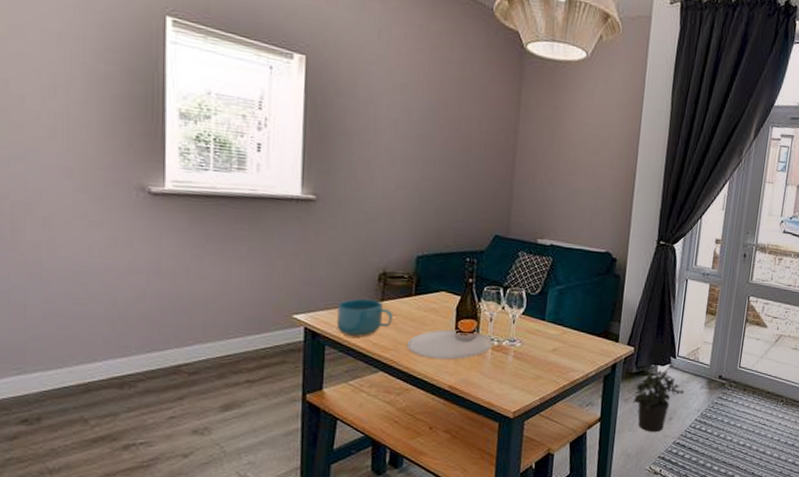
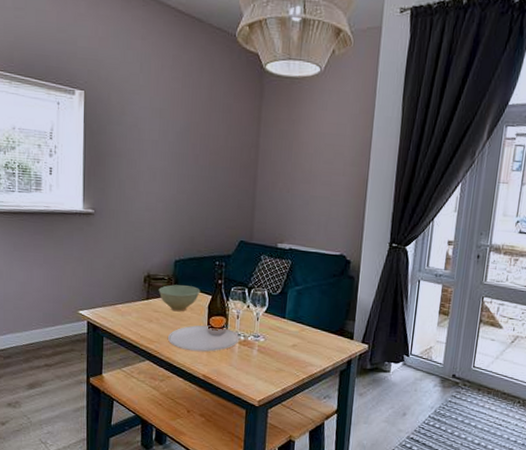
cup: present [336,298,393,336] -> none [111,297,156,330]
bowl: none [396,284,448,315] -> present [158,284,201,312]
potted plant: present [632,369,684,432] -> none [367,366,417,427]

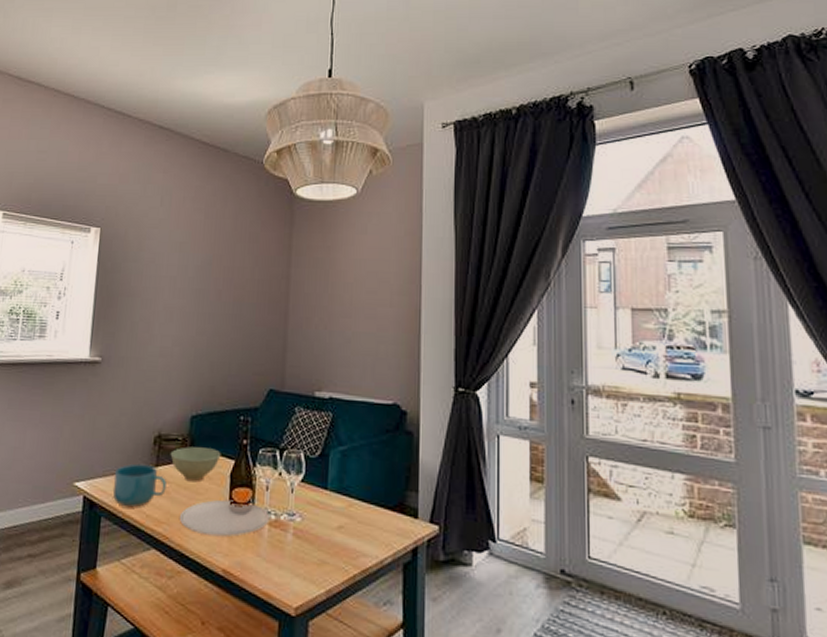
cup: none [111,297,156,330] -> present [112,463,167,507]

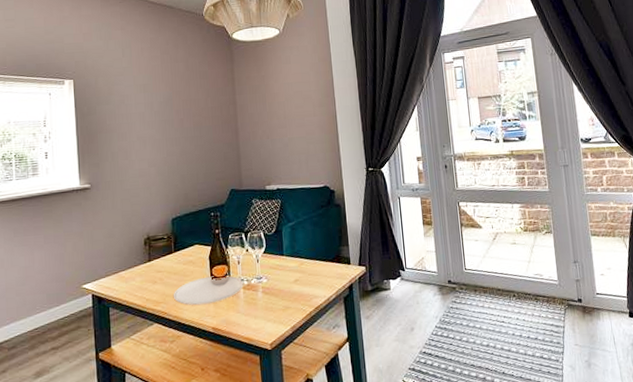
cup: present [112,463,167,507] -> none [115,261,159,296]
bowl: present [170,447,221,483] -> none [159,240,200,269]

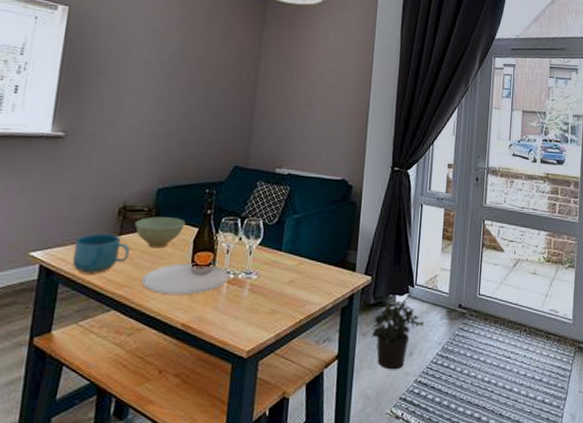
cup: none [115,261,159,296] -> present [72,233,130,273]
bowl: none [159,240,200,269] -> present [135,217,186,249]
potted plant: none [374,282,419,345] -> present [371,299,424,370]

